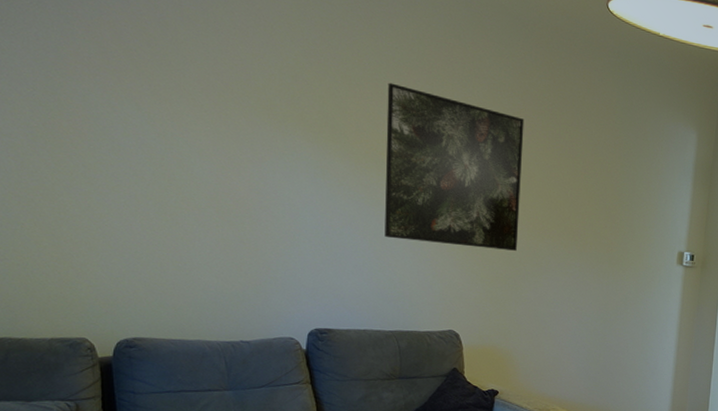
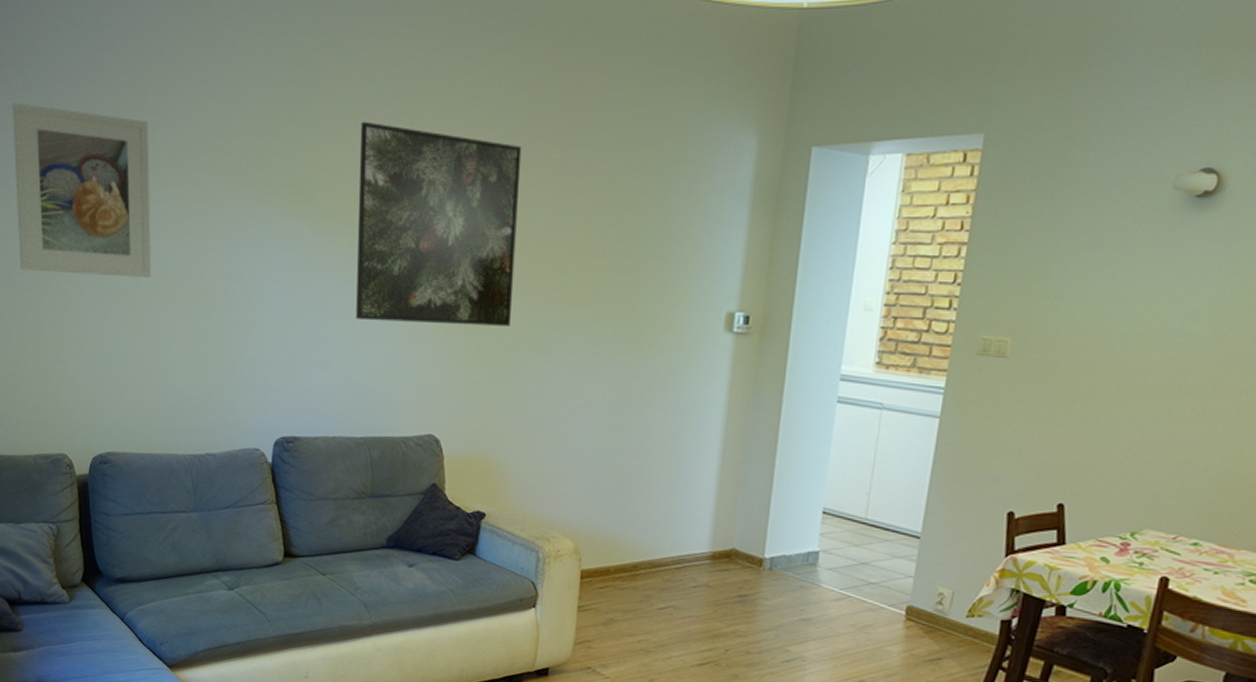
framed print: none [25,18,183,189] -> present [12,103,152,279]

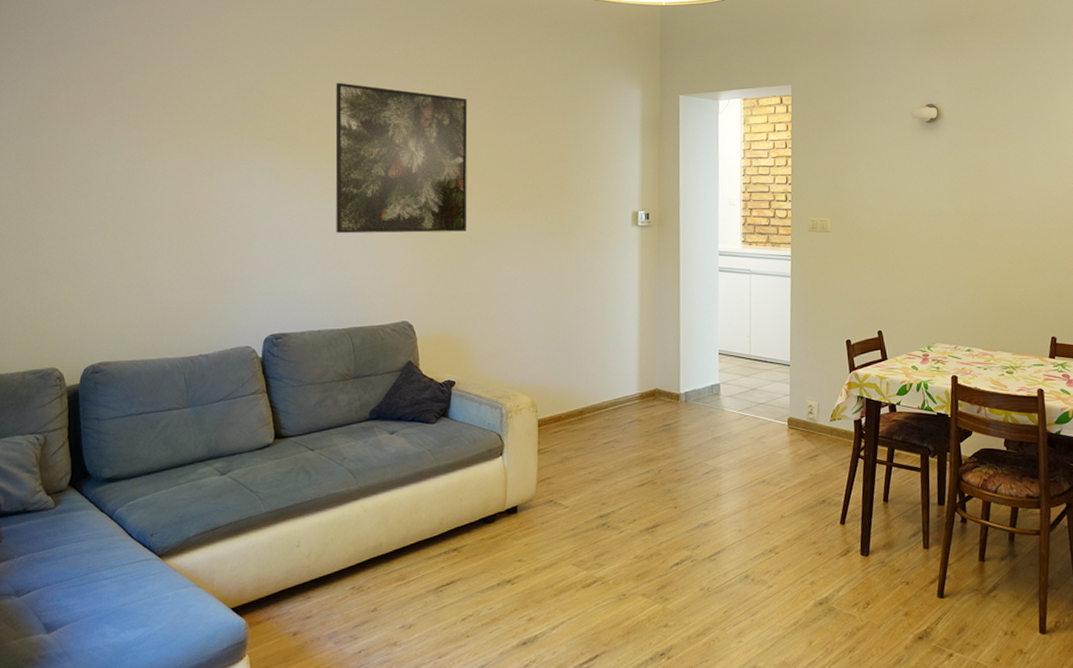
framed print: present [12,103,152,279] -> none [14,71,148,210]

